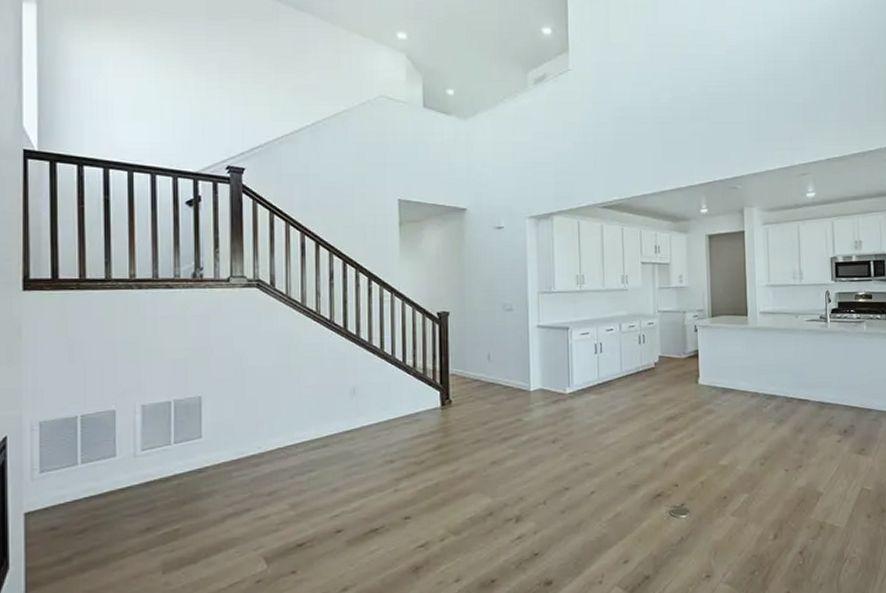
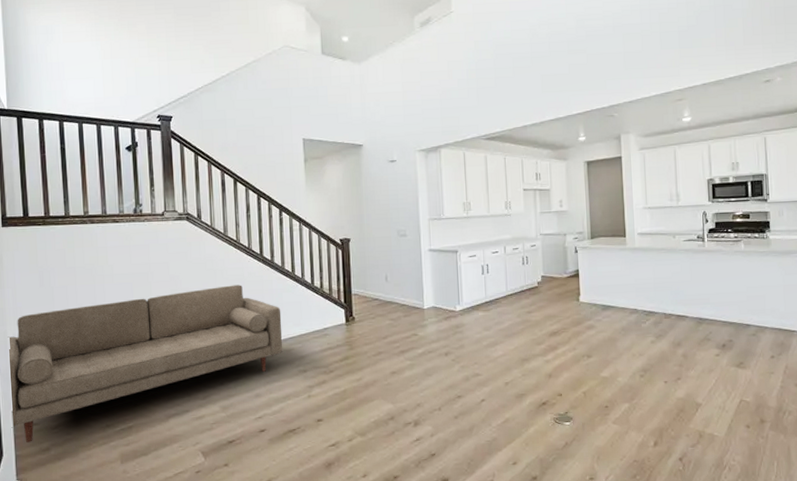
sofa: none [22,362,367,551] -> present [7,285,283,442]

